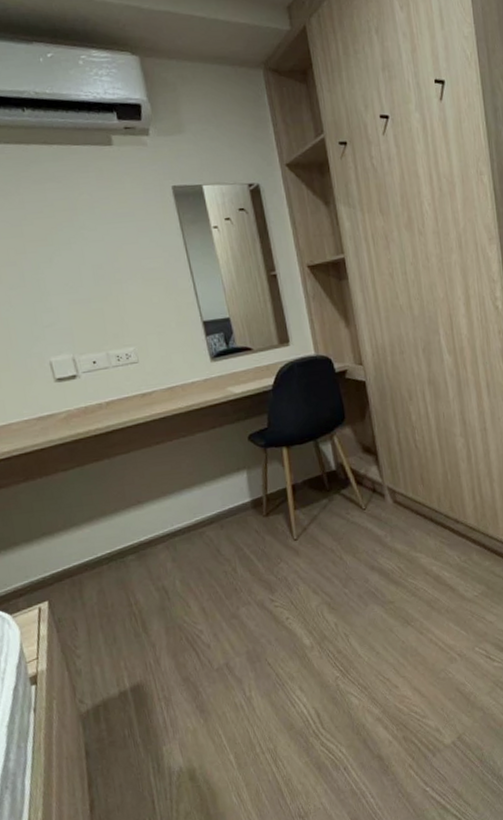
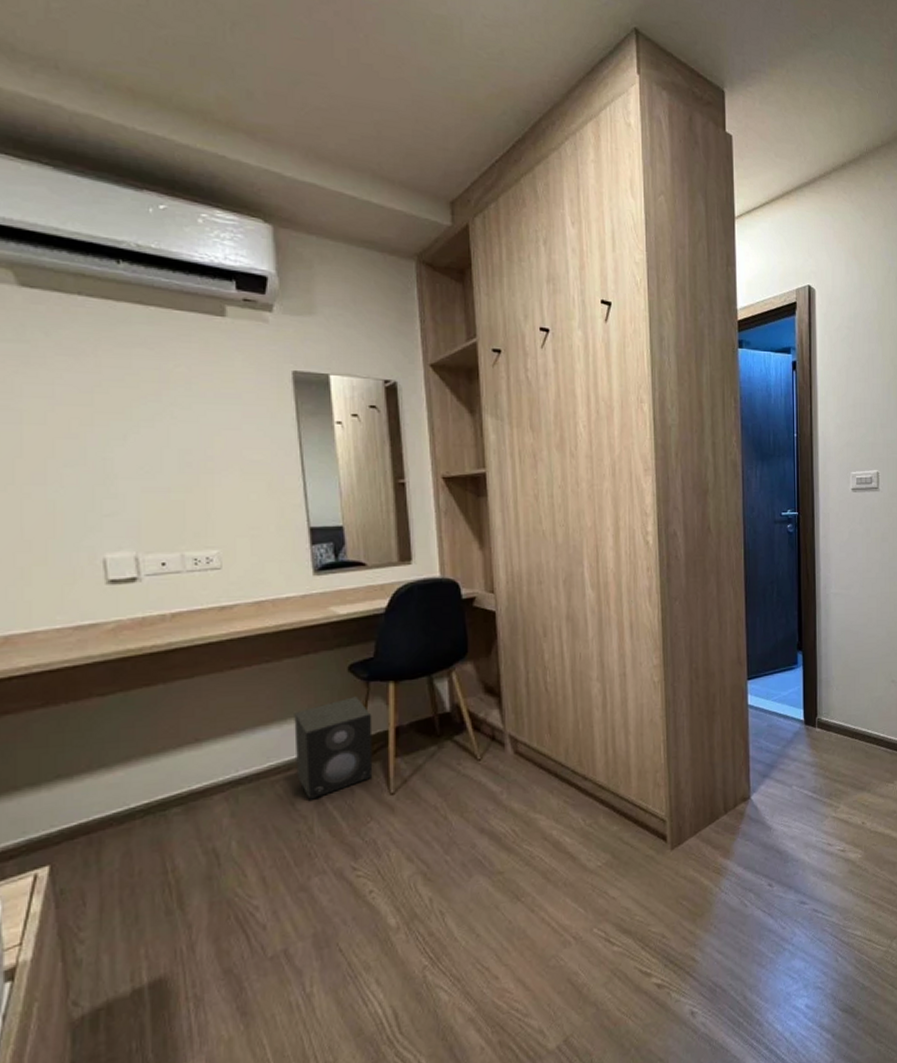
speaker: none [210,461,278,547] -> present [294,696,373,800]

